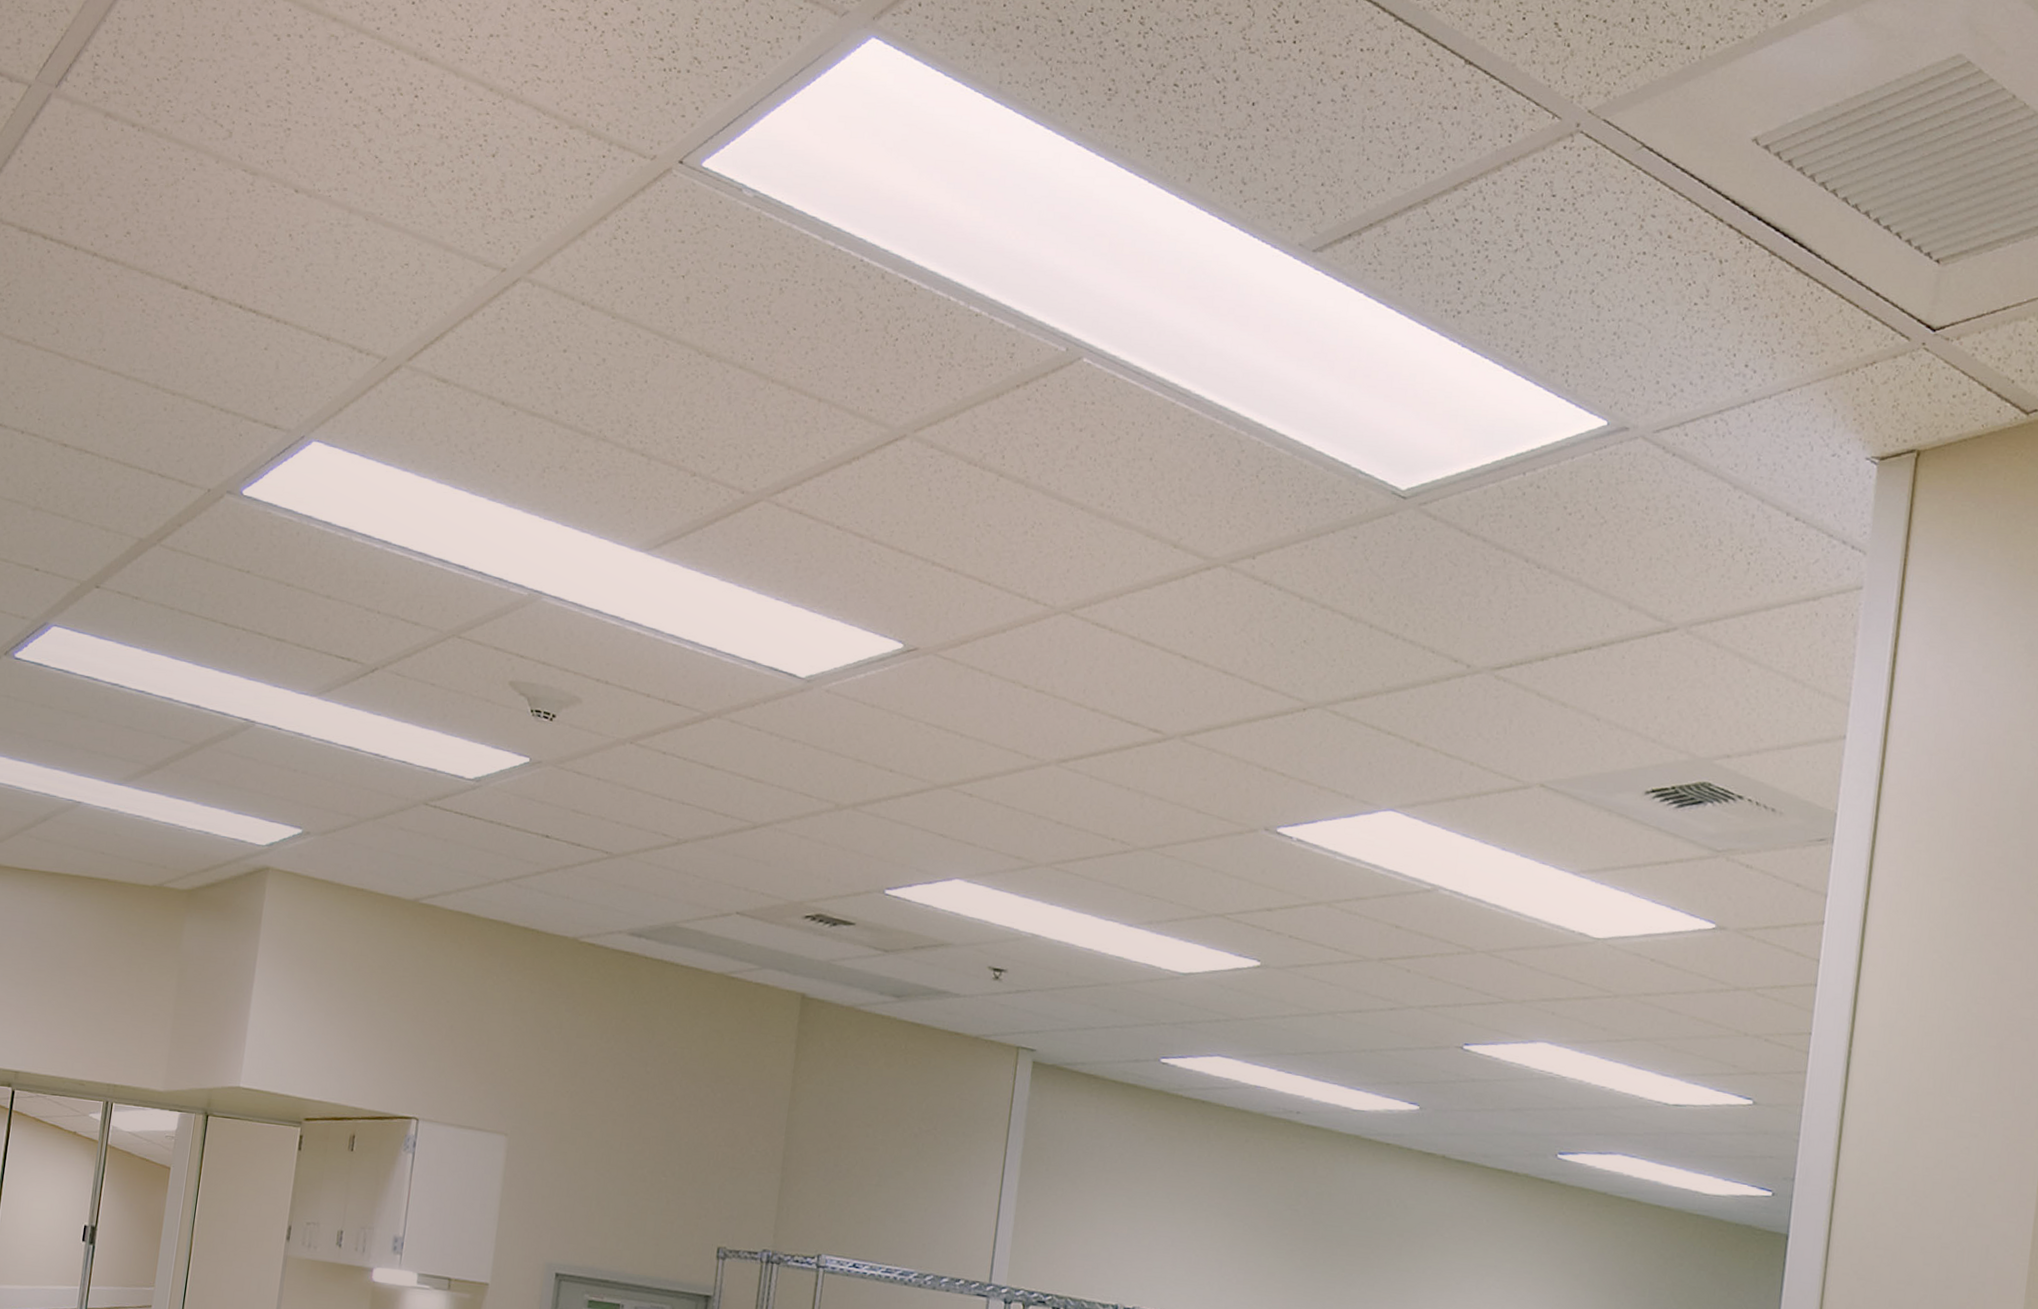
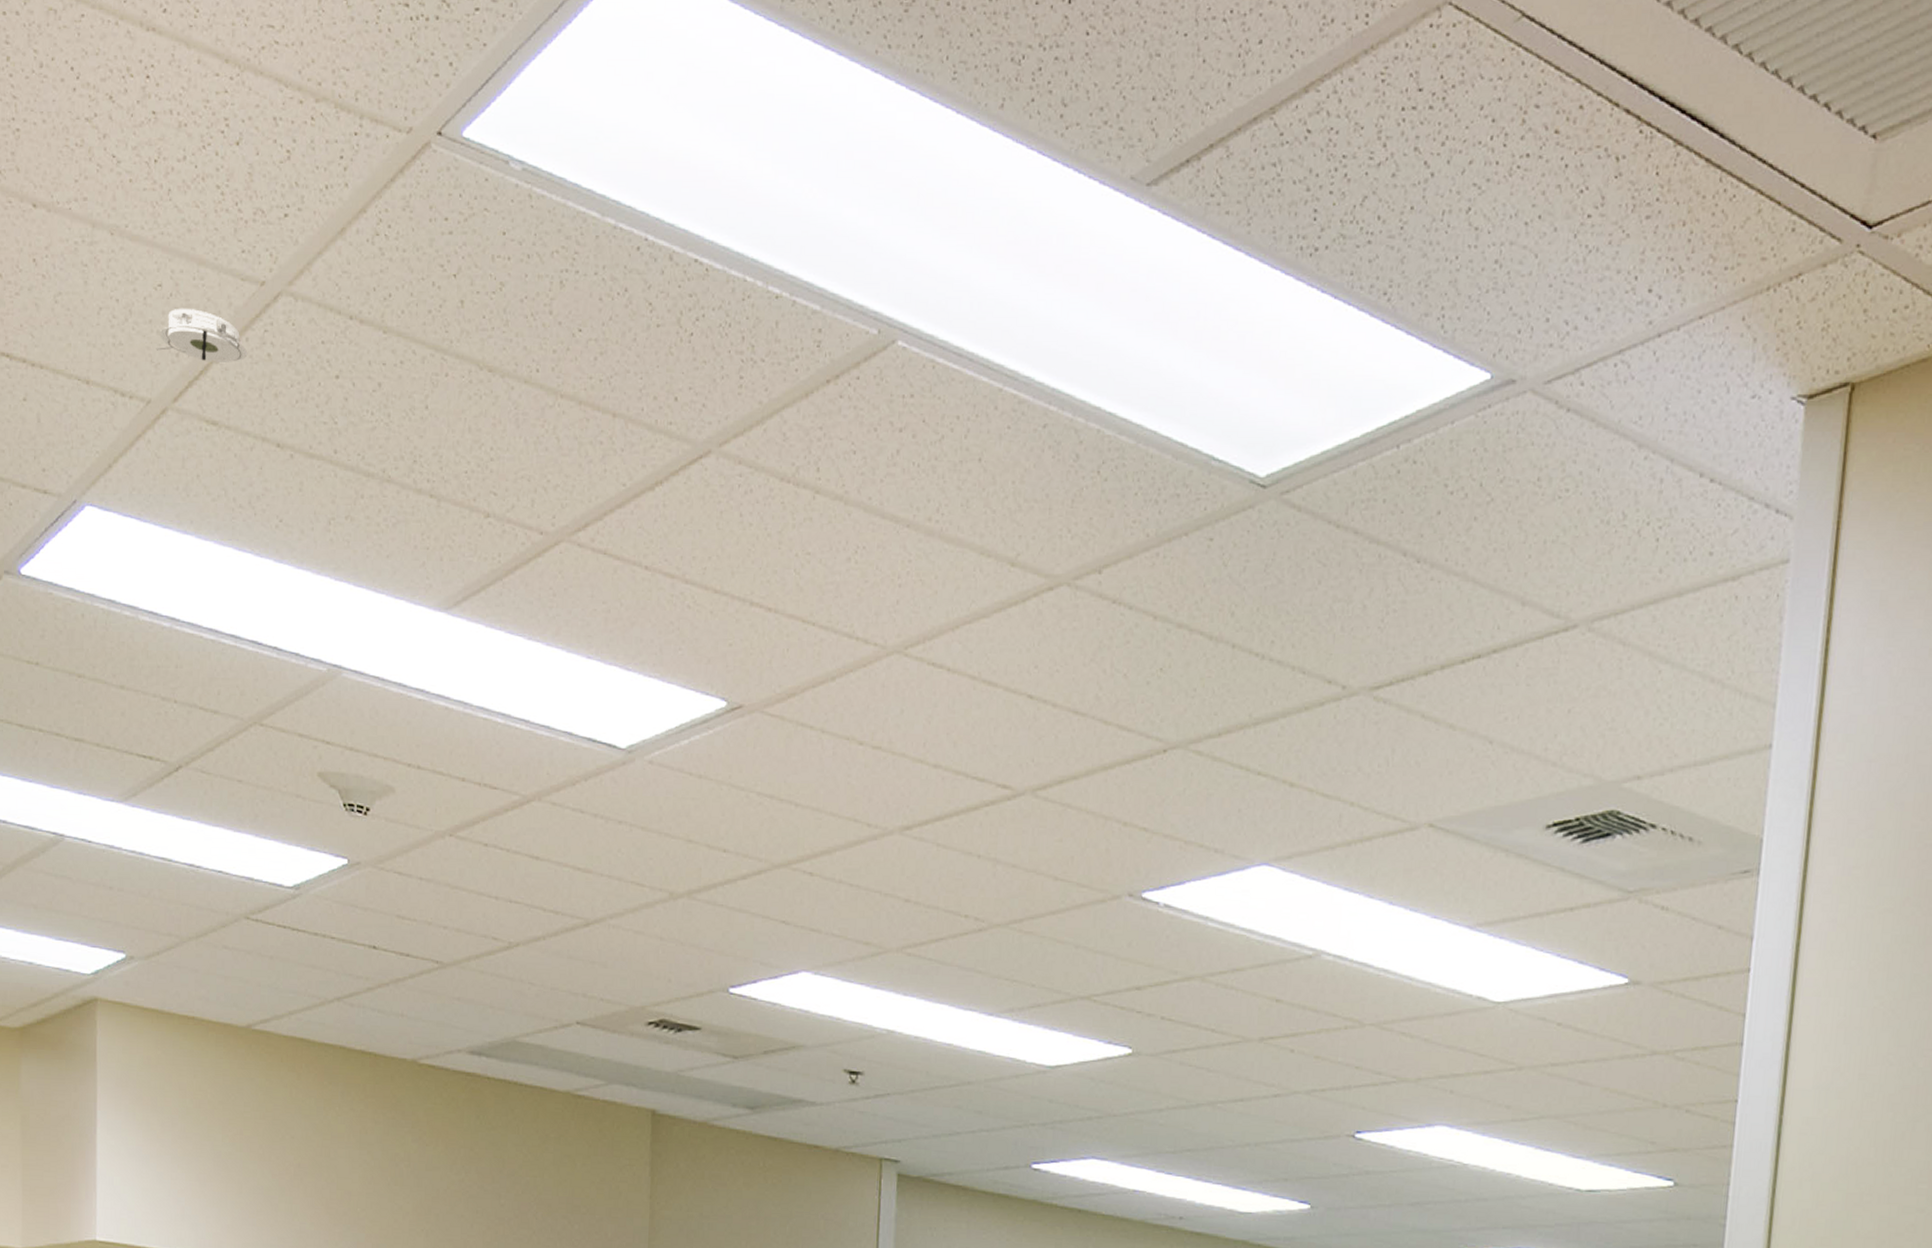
smoke detector: none [396,284,483,332] -> present [156,308,248,362]

